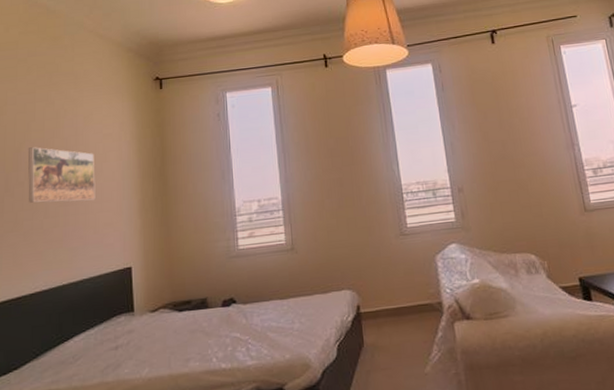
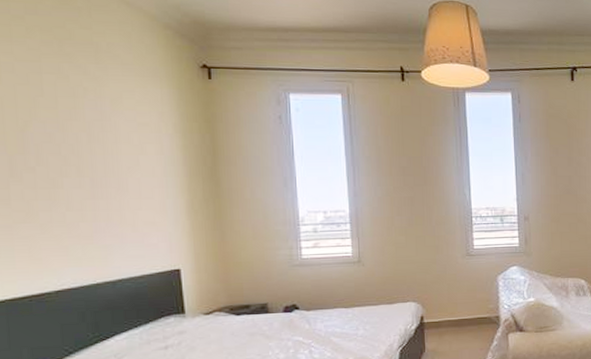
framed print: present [28,147,96,203] -> none [36,128,132,196]

